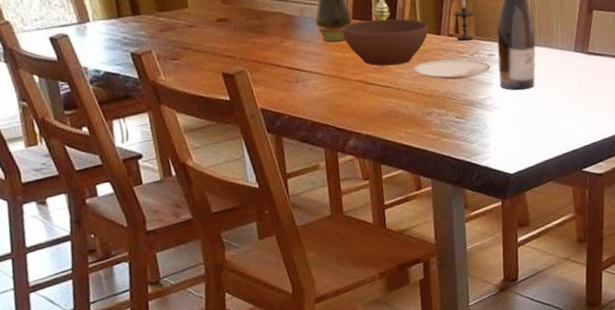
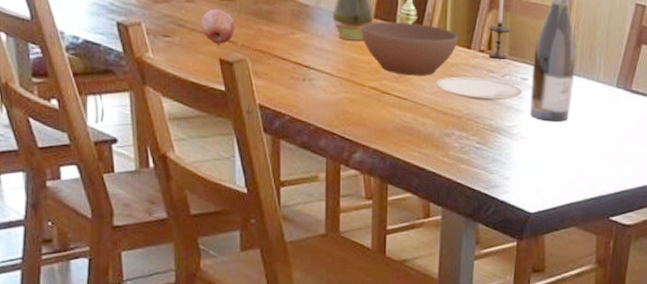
fruit: none [202,29,233,60] -> present [201,9,235,44]

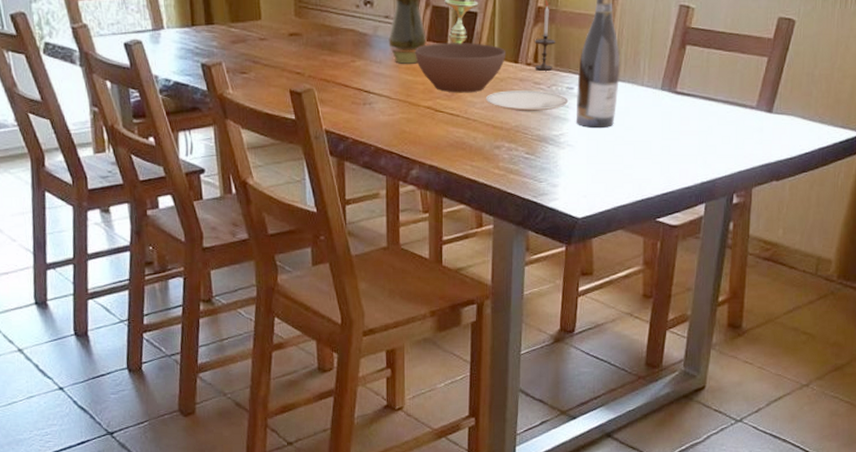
fruit: present [201,9,235,44] -> none [272,44,303,77]

